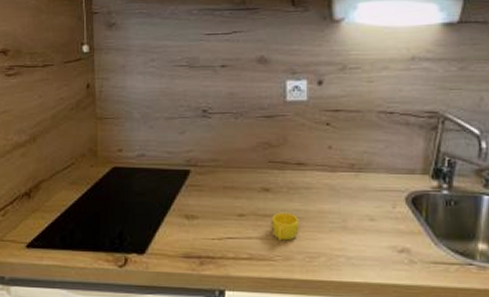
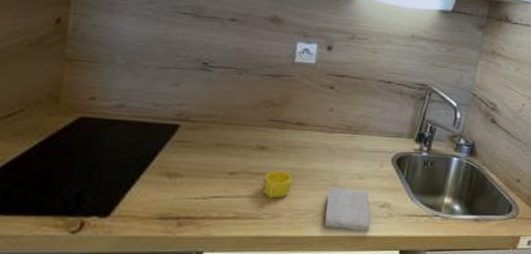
washcloth: none [337,229,389,278] -> present [324,186,370,231]

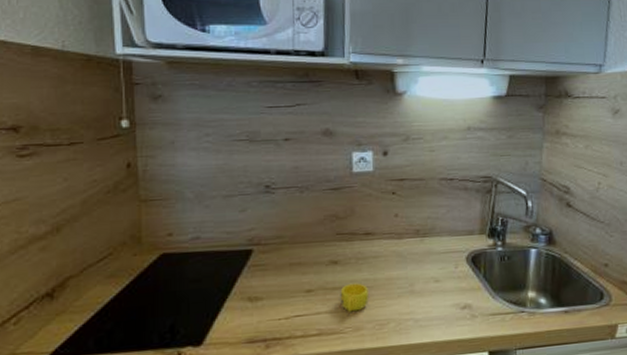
washcloth: present [324,186,370,231] -> none [405,293,454,337]

